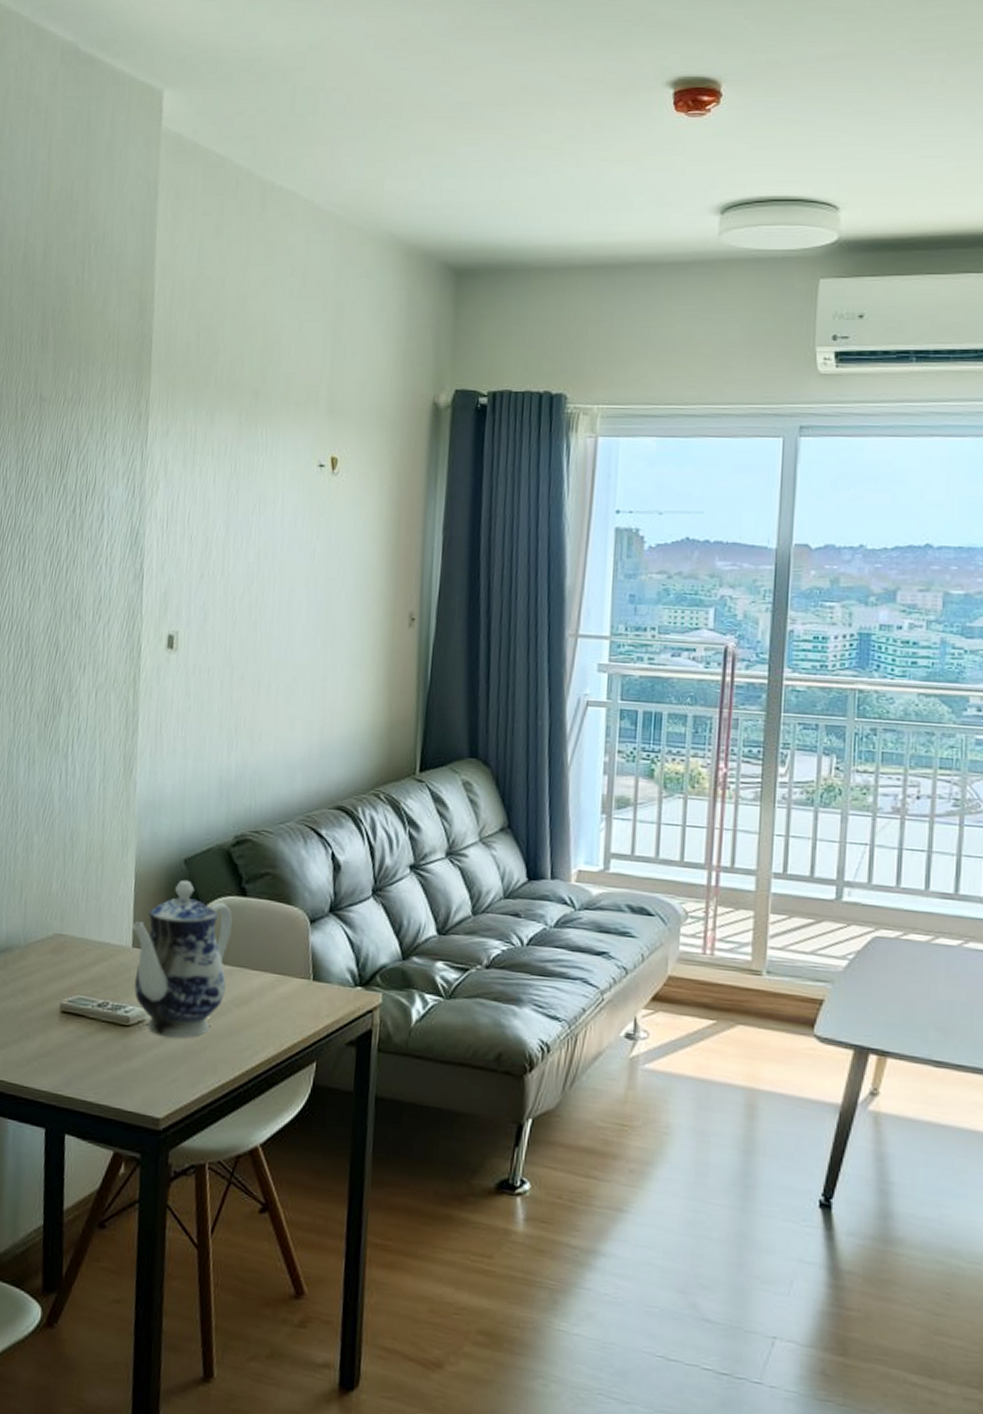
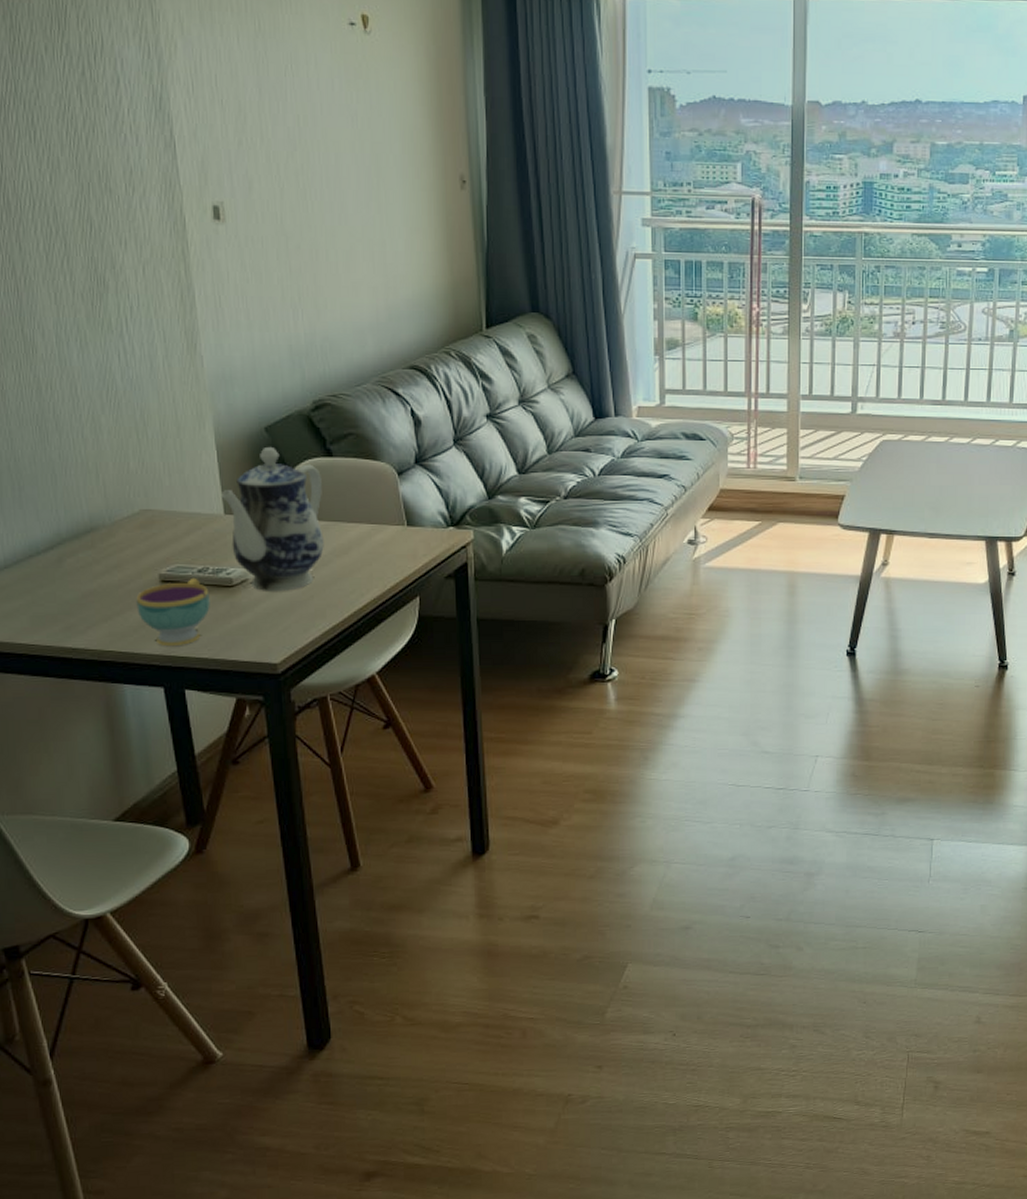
teacup: none [34,1011,105,1085] -> present [136,577,210,647]

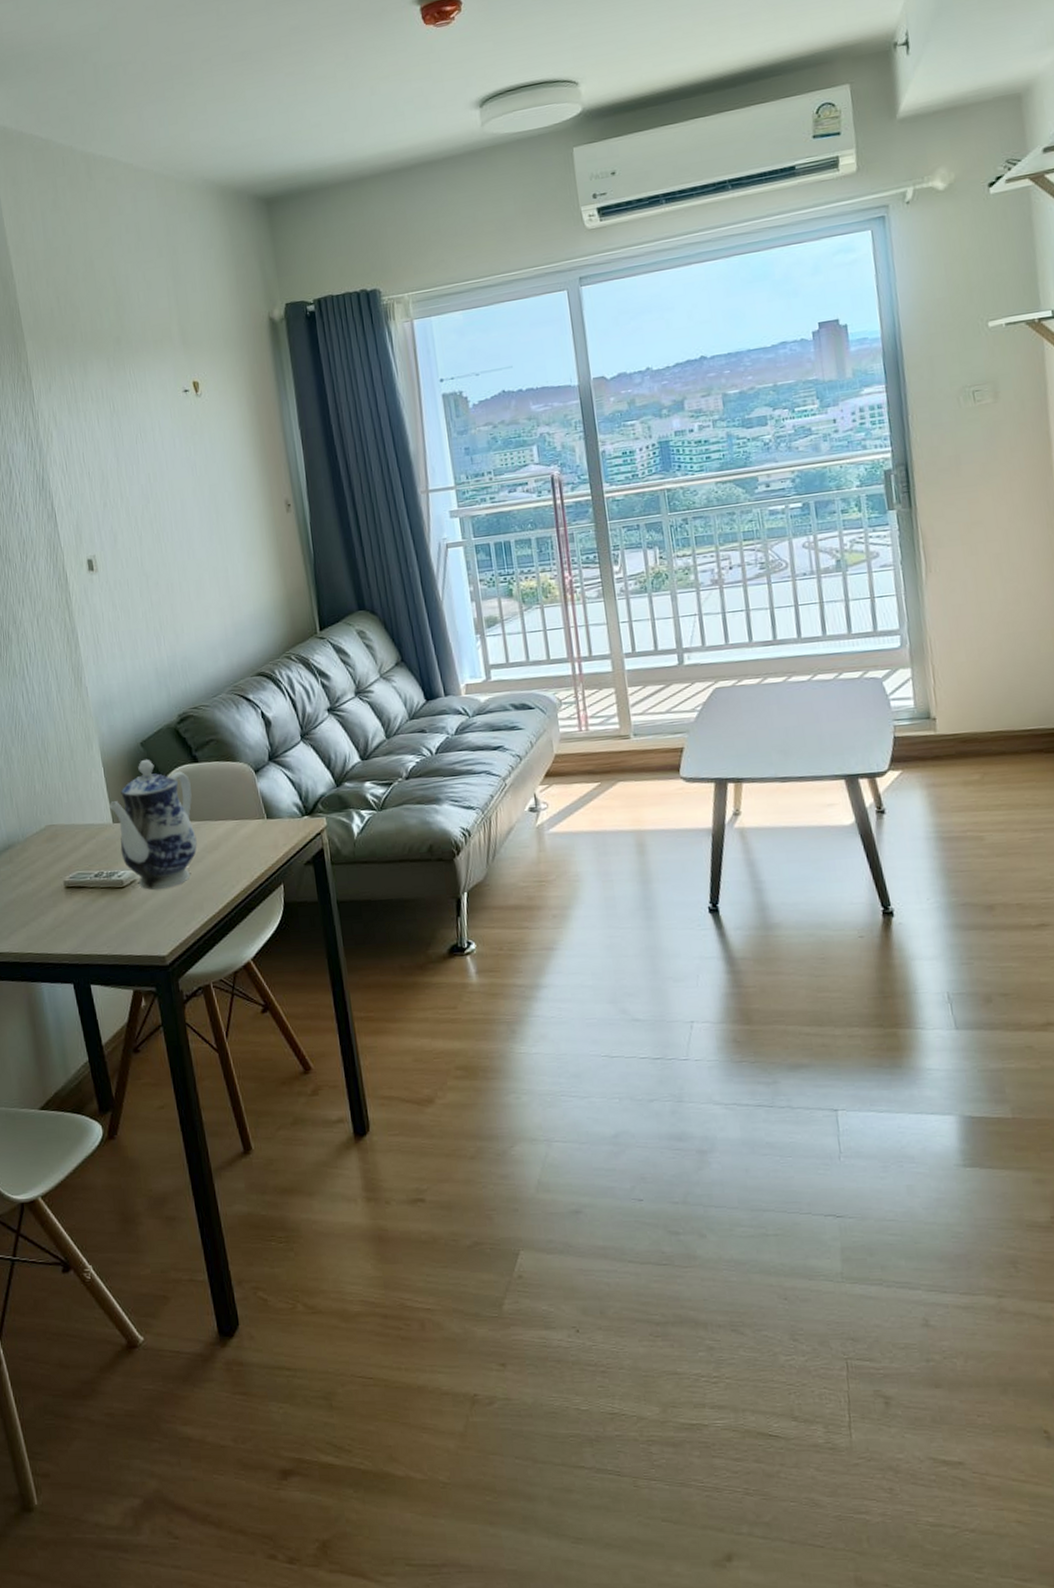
teacup: present [136,577,210,647] -> none [47,882,107,946]

